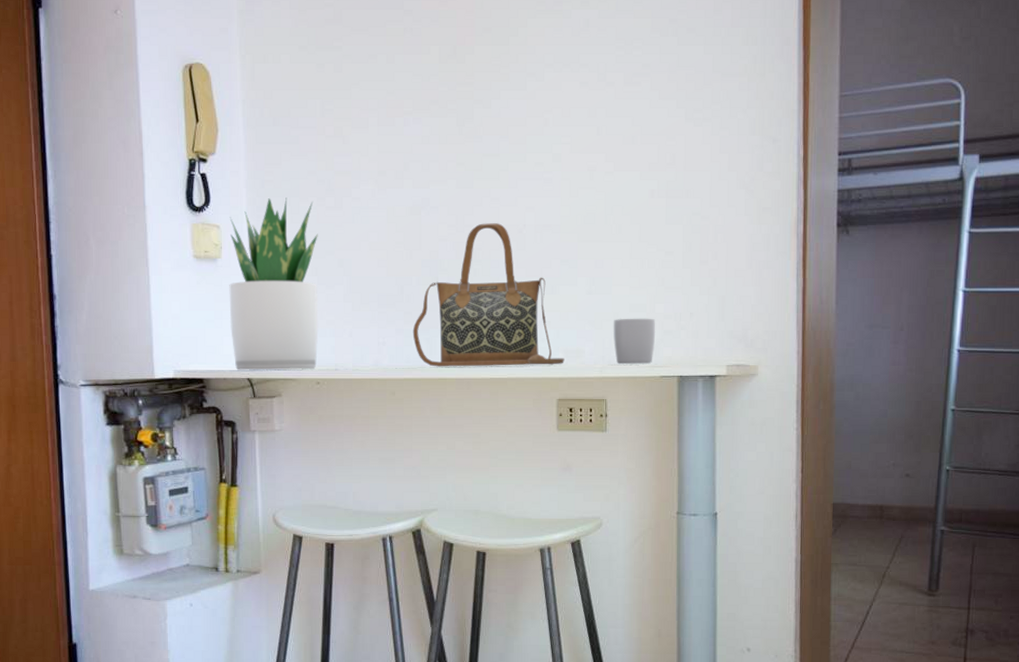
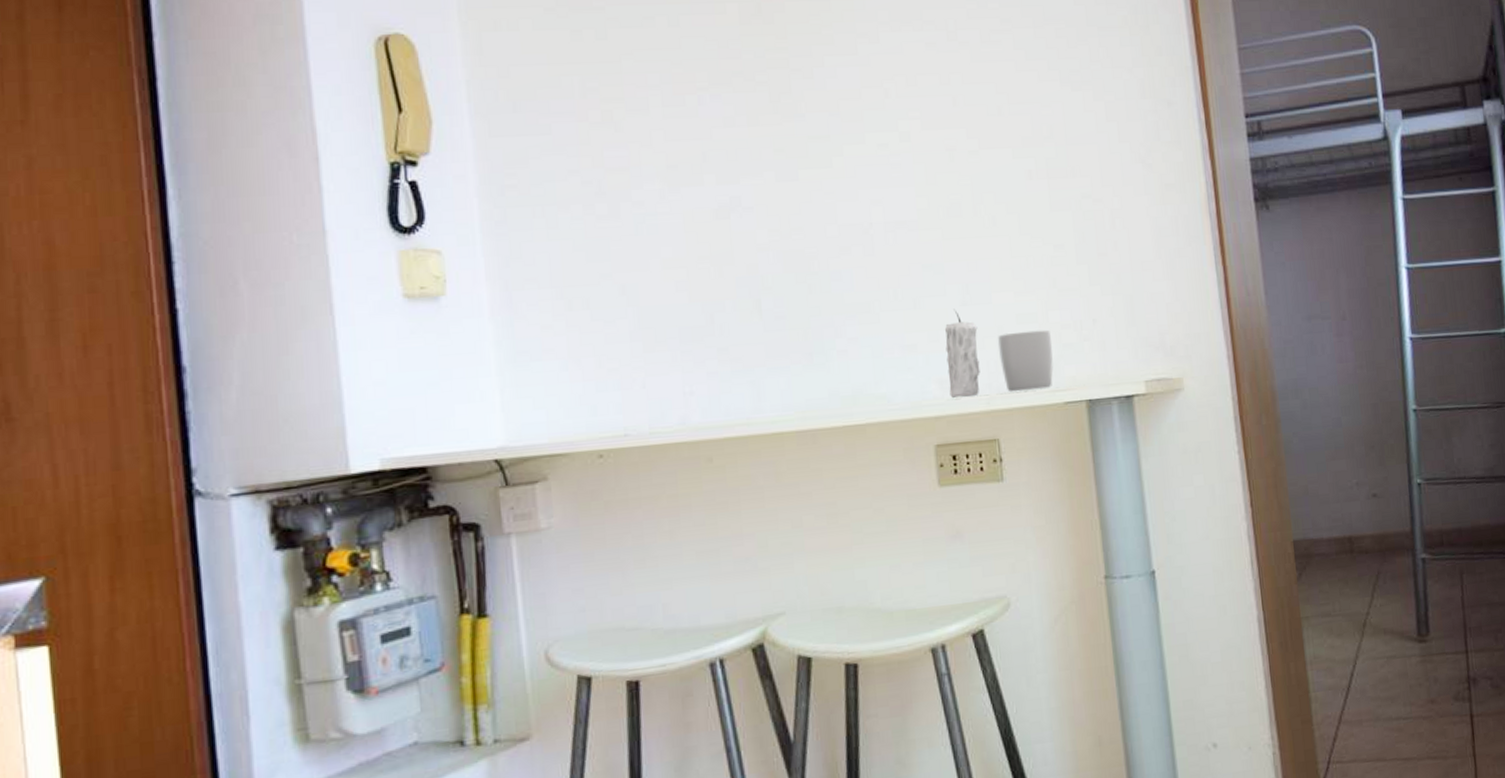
planter: present [229,197,319,370] -> none [455,206,597,450]
handbag: present [412,223,565,367] -> none [730,223,940,419]
candle: none [572,296,599,365] -> present [944,308,980,399]

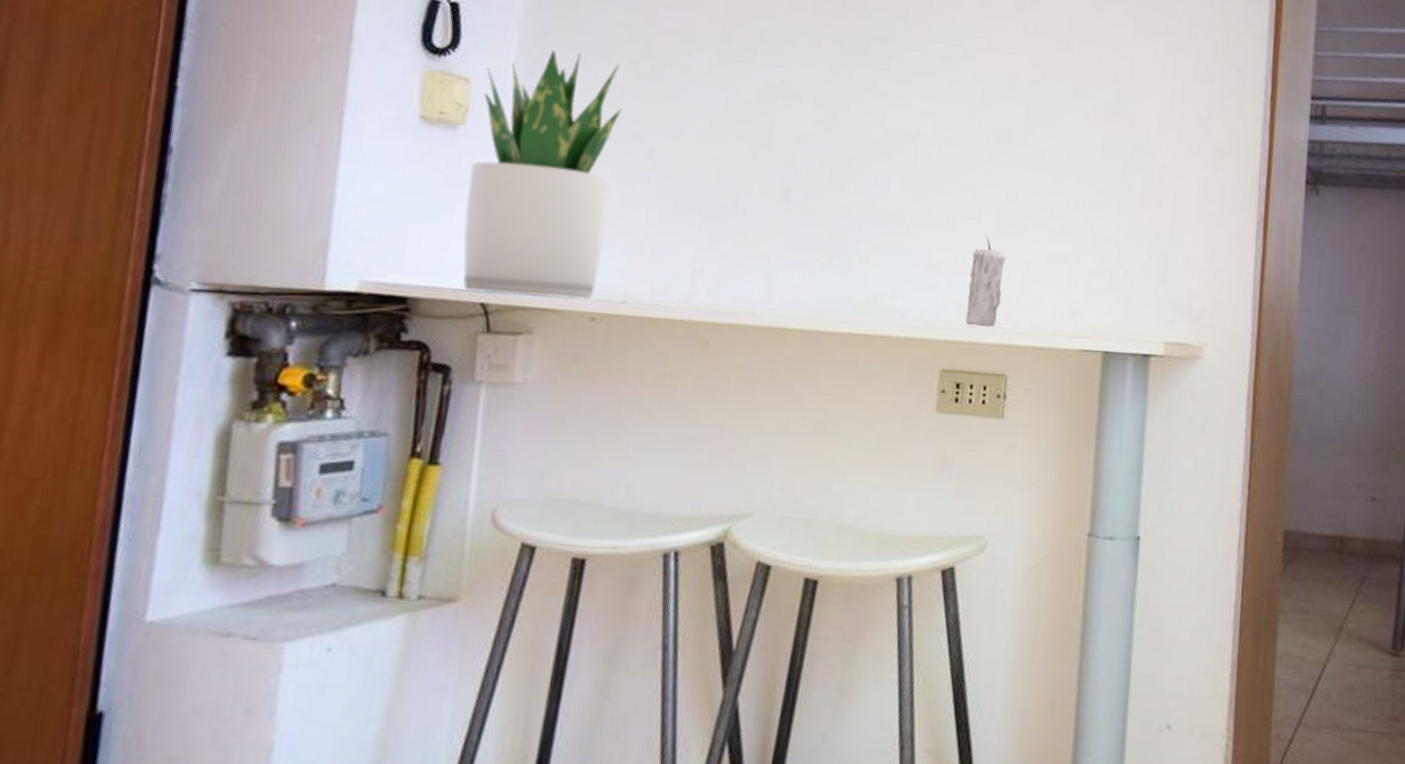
planter: none [455,206,597,450] -> present [462,51,622,299]
mug: present [997,329,1054,393] -> none [1022,269,1080,332]

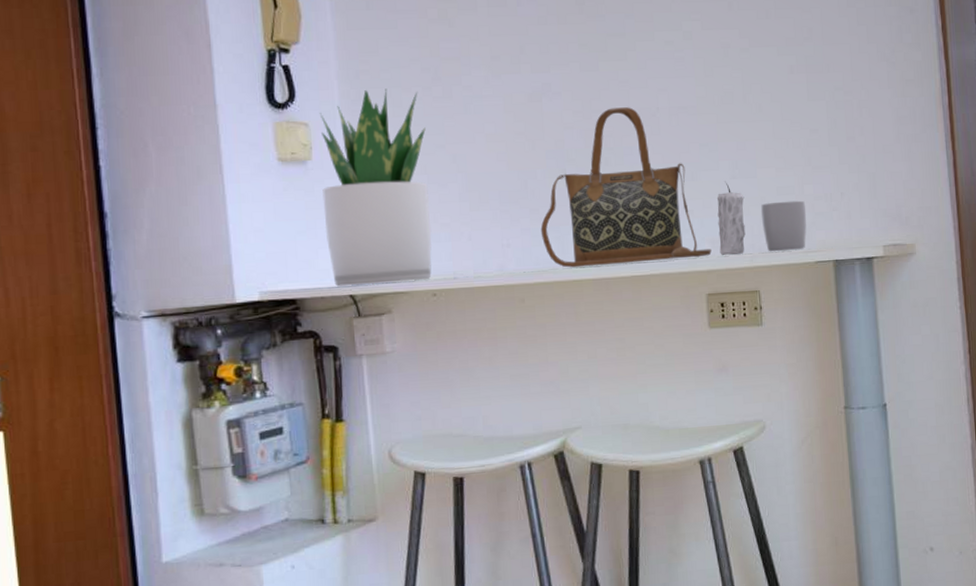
handbag: none [744,124,956,323] -> present [540,107,712,268]
mug: none [1022,269,1080,332] -> present [760,200,807,252]

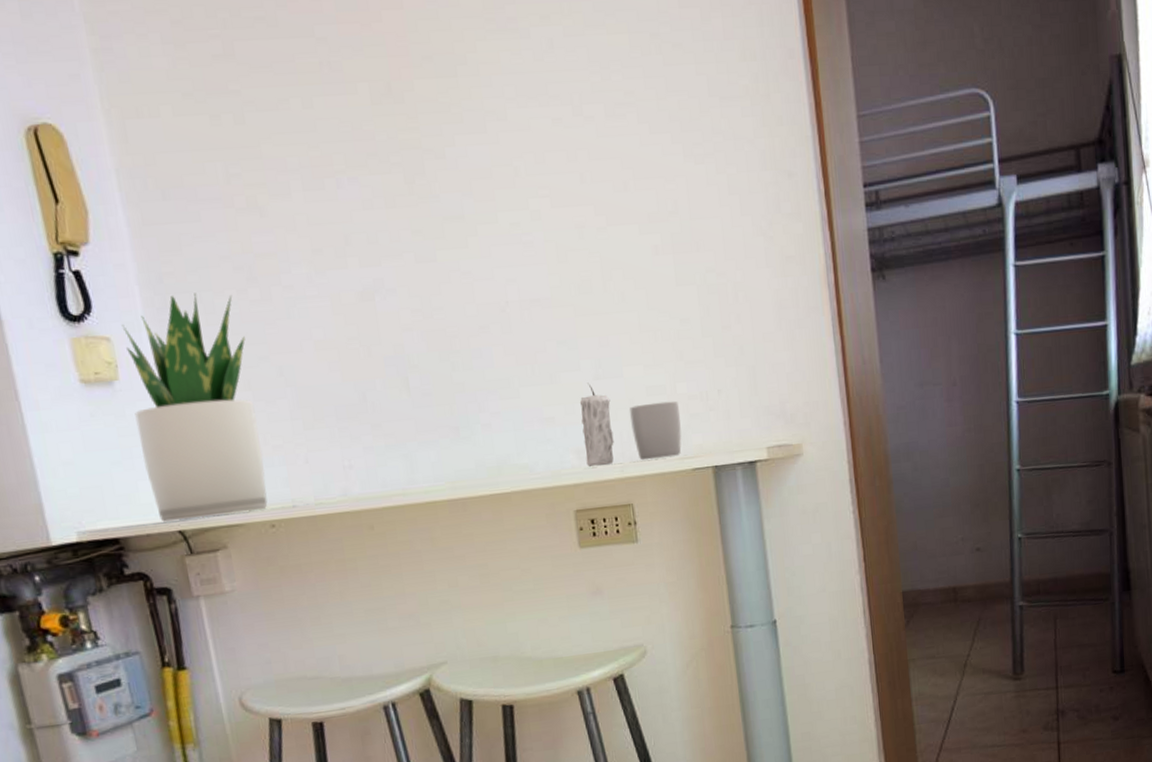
handbag: present [540,107,712,268] -> none [384,302,577,489]

